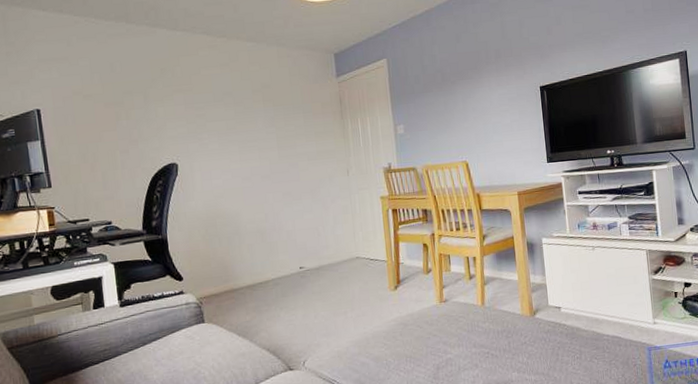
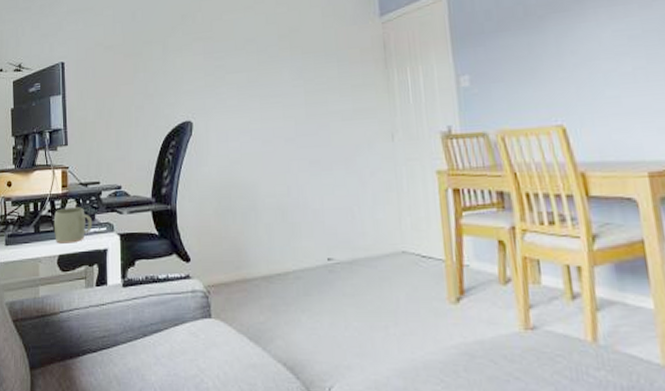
mug: none [43,242,85,276] -> present [53,207,93,244]

